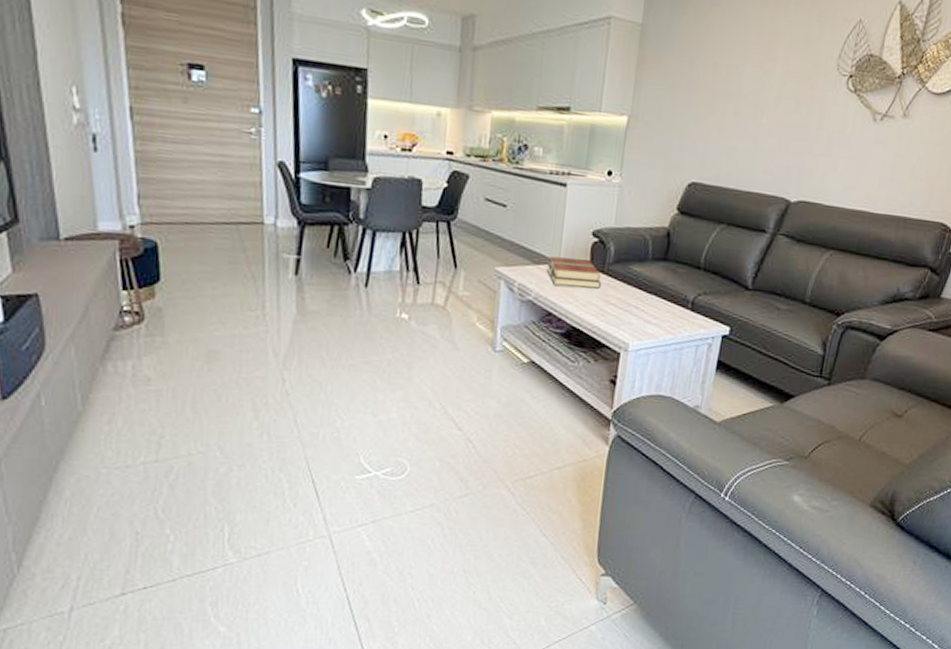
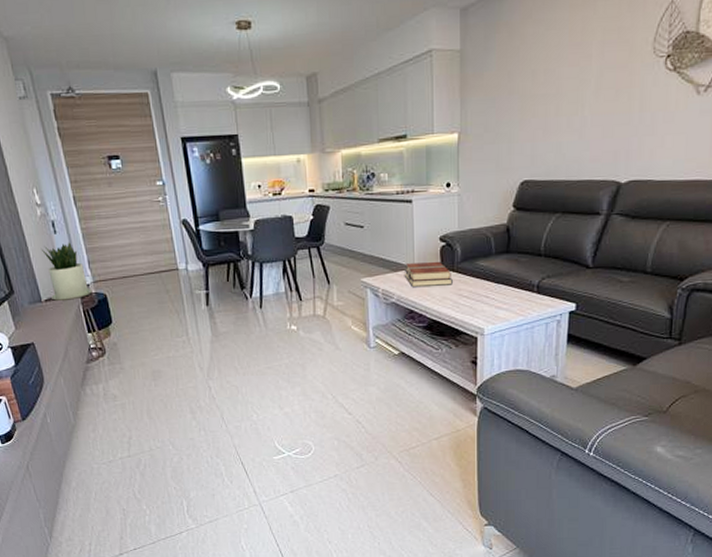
planter: none [70,165,138,244] -> present [40,242,93,302]

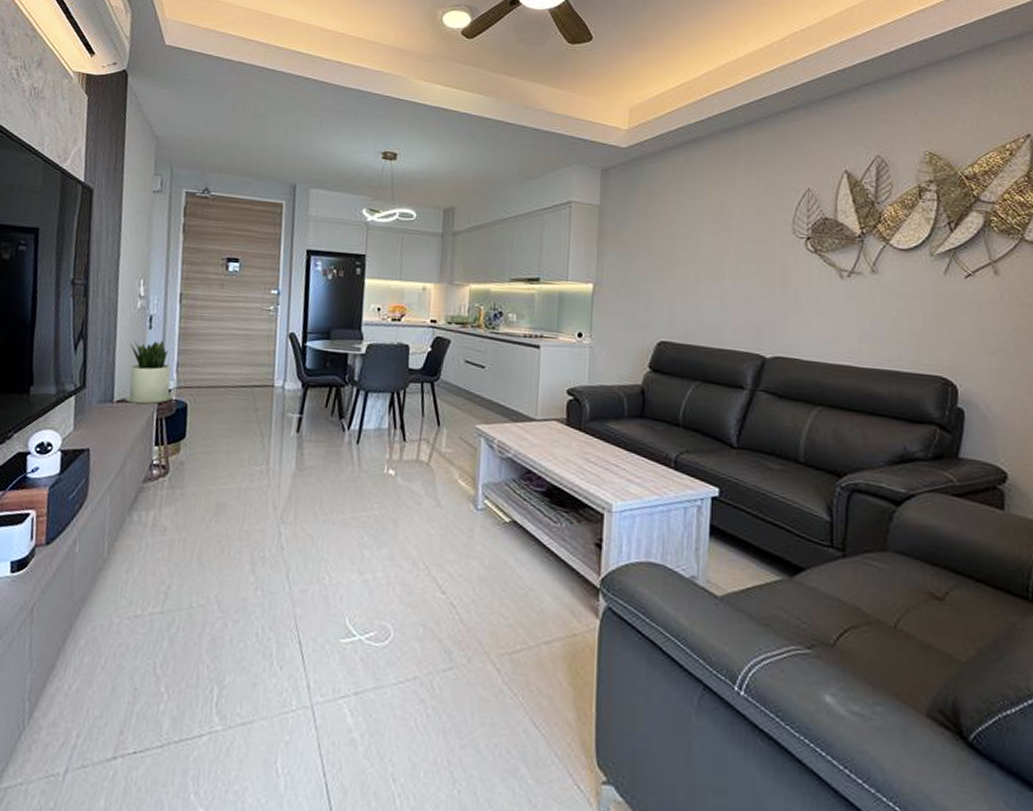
books: present [404,262,453,288] -> none [524,414,579,447]

